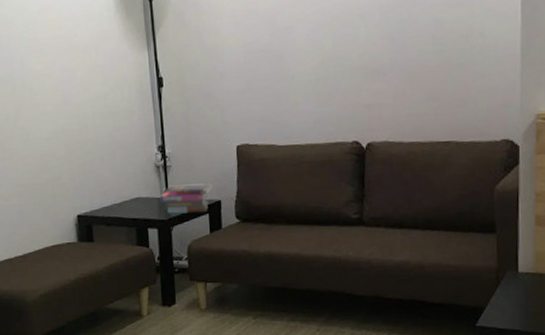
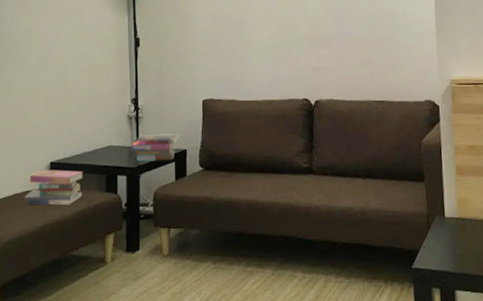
books: none [53,223,113,259] -> present [23,170,83,206]

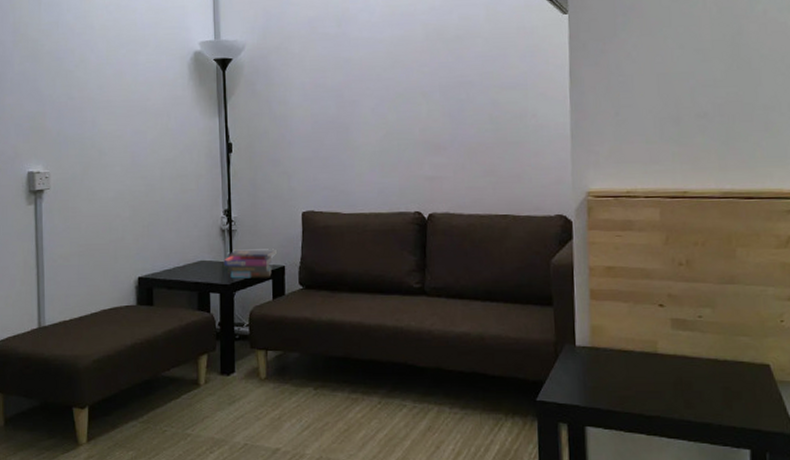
books: present [23,170,83,206] -> none [110,285,173,324]

